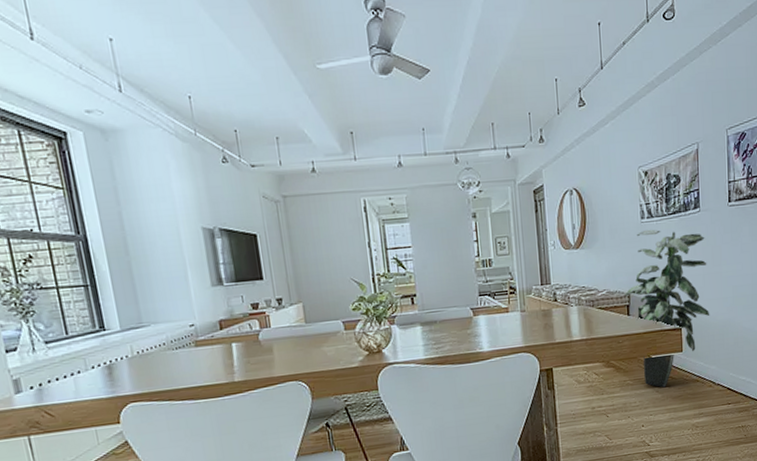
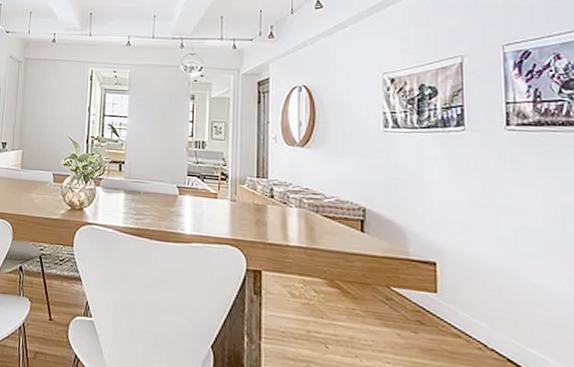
indoor plant: present [625,229,710,388] -> none [359,140,479,333]

